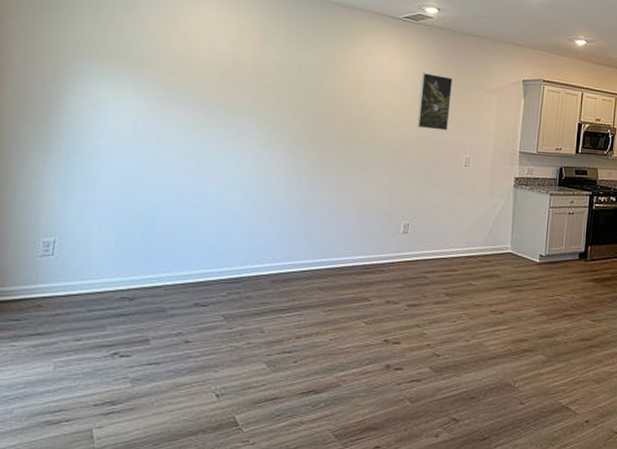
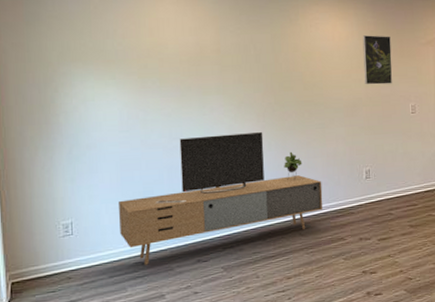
media console: none [109,160,353,302] -> present [119,131,323,265]

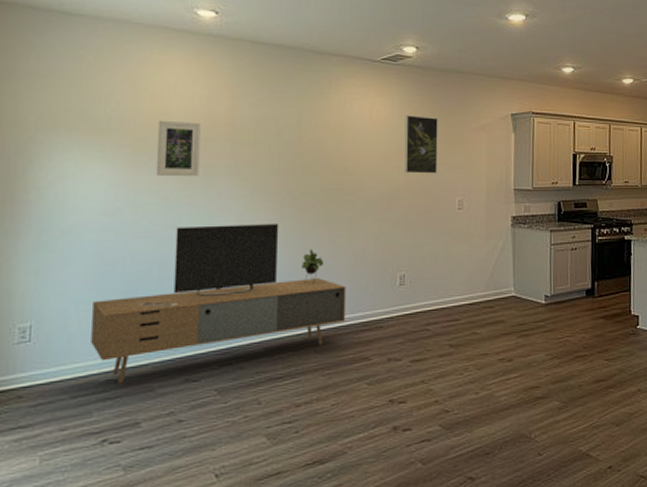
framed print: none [157,50,194,97] -> present [155,120,201,177]

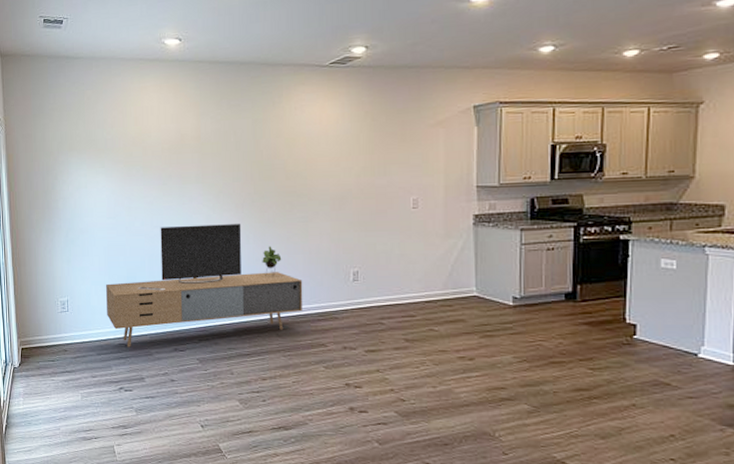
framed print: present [155,120,201,177] -> none [141,138,175,186]
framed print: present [405,115,438,174] -> none [355,116,391,175]

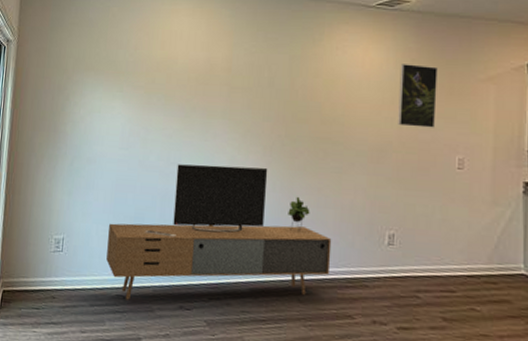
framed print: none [355,116,391,175] -> present [398,64,438,128]

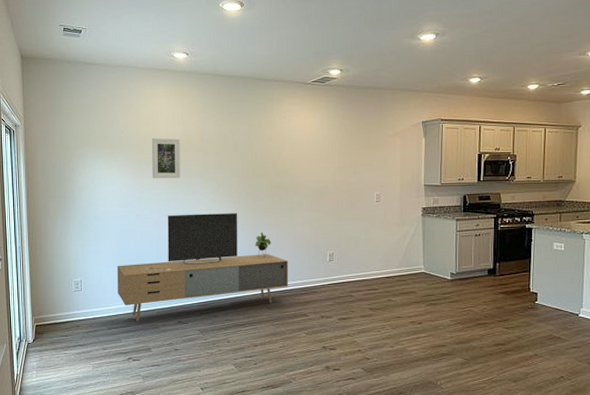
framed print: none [162,65,202,118] -> present [151,138,181,179]
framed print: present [398,64,438,128] -> none [332,126,359,174]

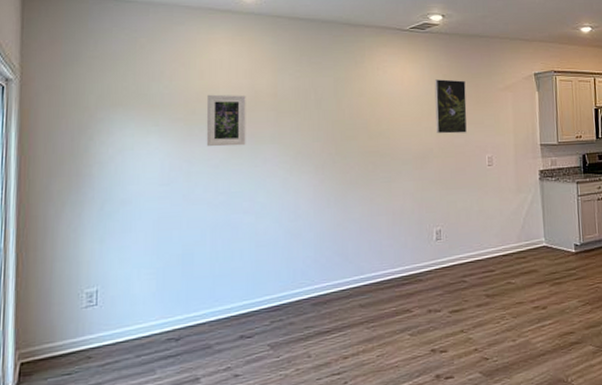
media console: present [117,212,289,322] -> none [152,185,387,342]
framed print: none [332,126,359,174] -> present [434,79,467,134]

